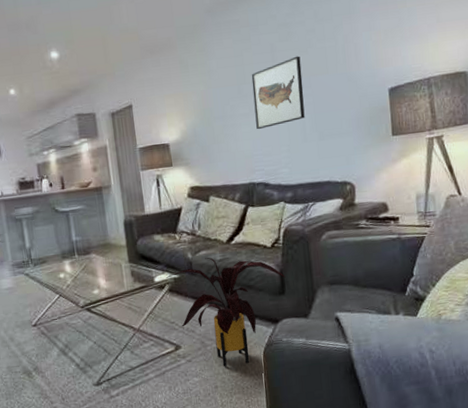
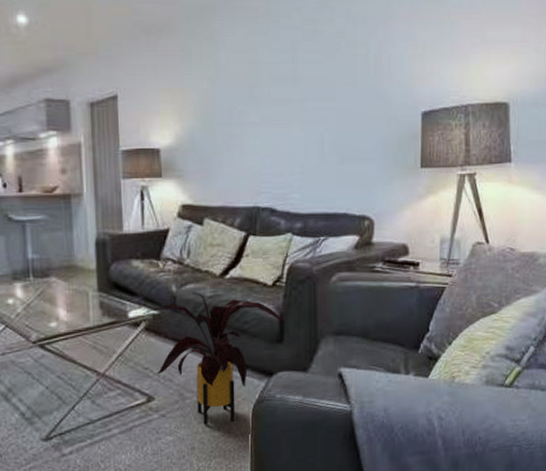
wall art: present [251,56,305,130] -> none [266,60,326,144]

